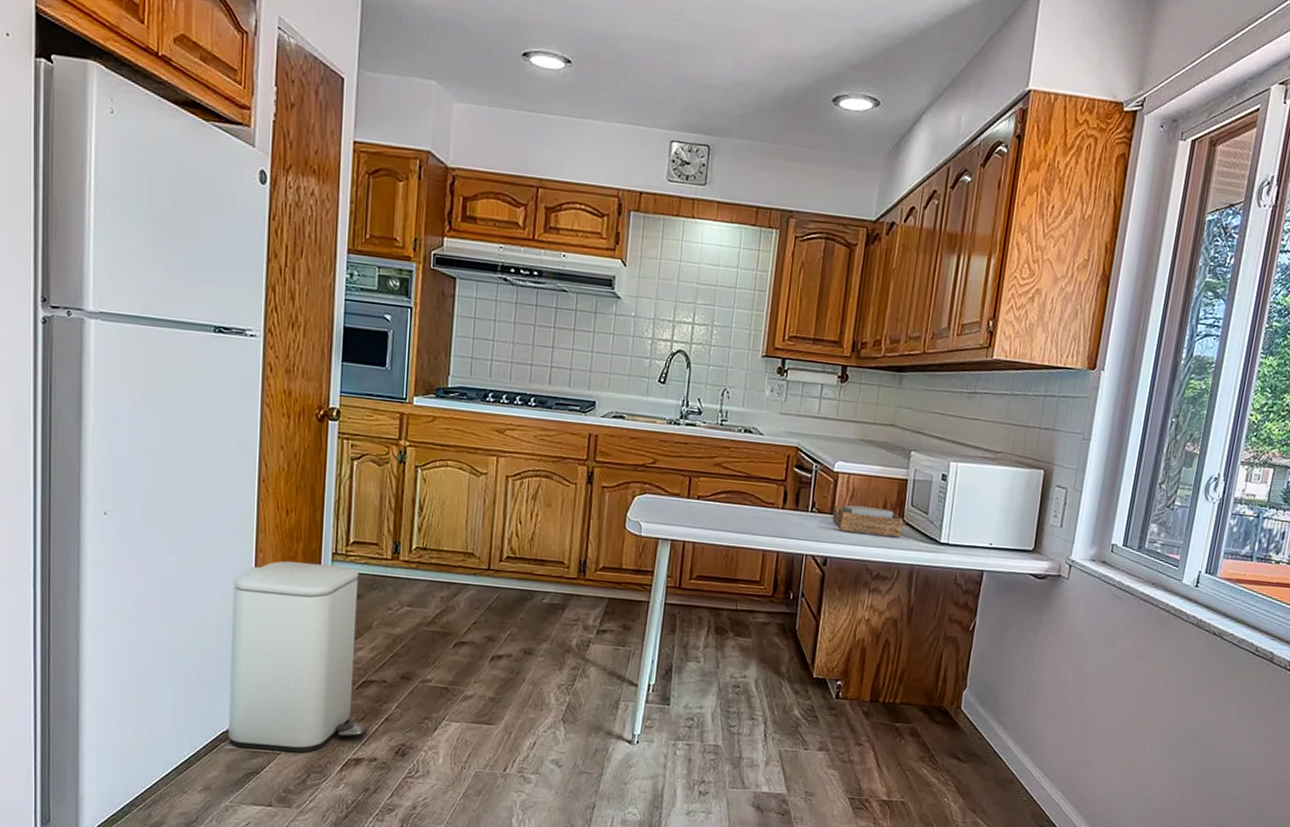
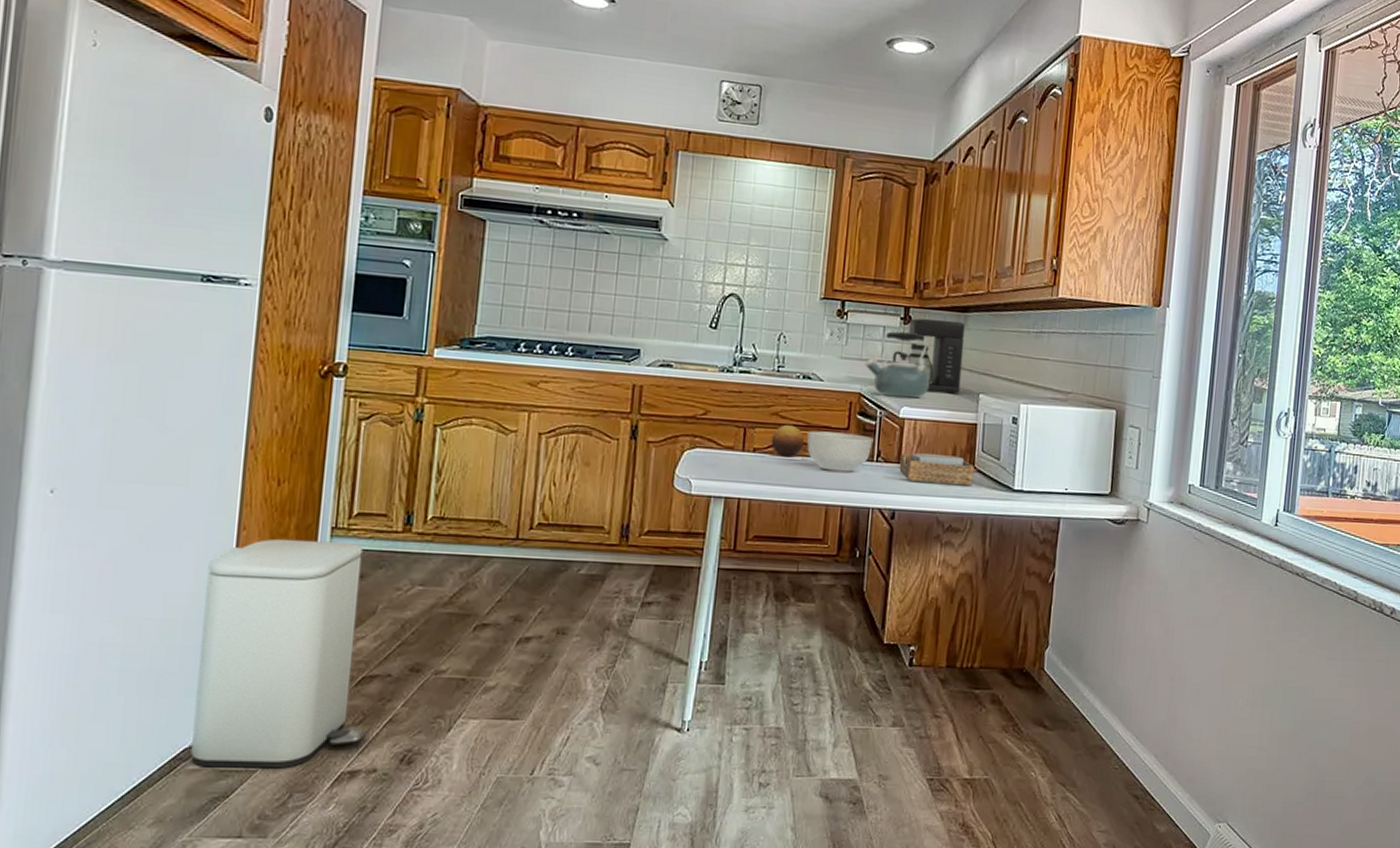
fruit: none [714,474,745,506] -> present [771,424,805,458]
bowl: none [746,481,809,521] -> present [806,430,874,472]
kettle: none [802,389,864,454] -> present [864,331,930,399]
coffee maker: none [829,377,900,451] -> present [893,318,966,394]

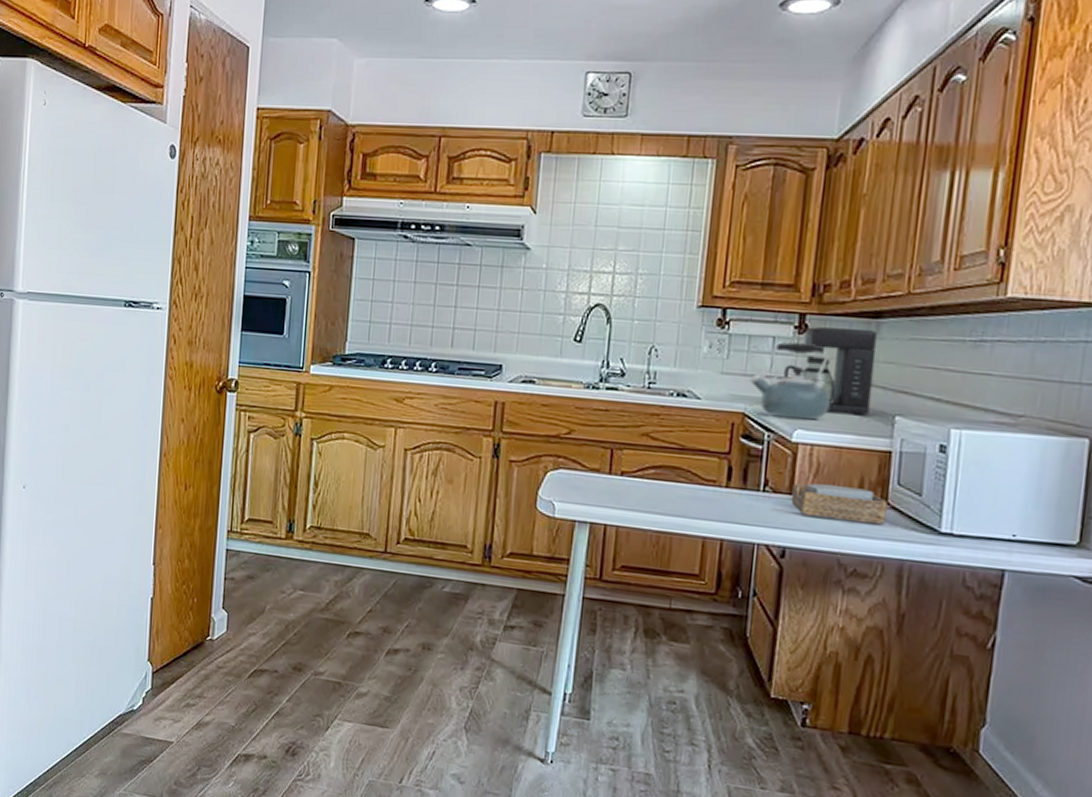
pedal bin: present [191,538,372,769] -> none [124,538,263,744]
fruit: present [771,424,805,458] -> none [640,446,679,483]
bowl: present [806,430,874,472] -> none [680,454,760,502]

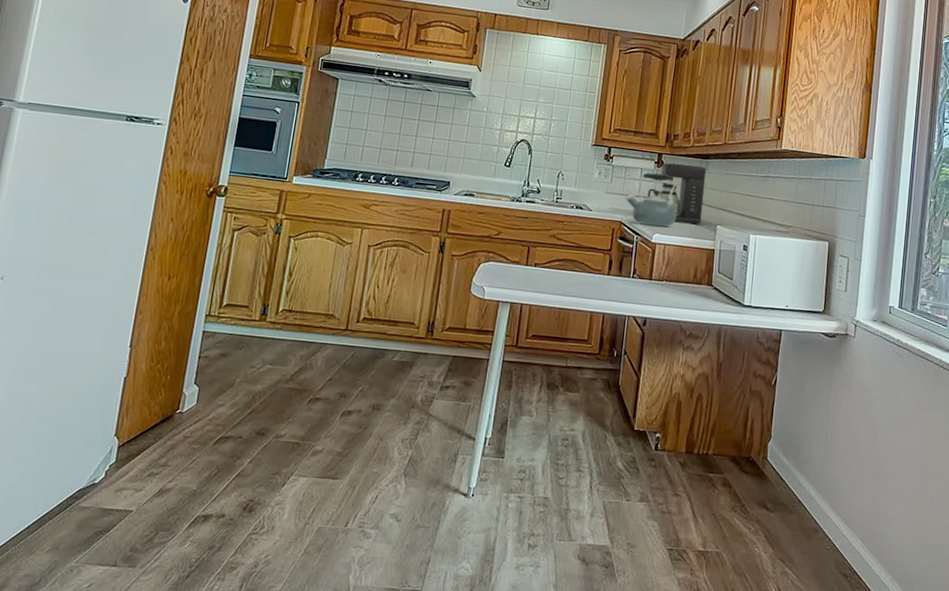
napkin holder: present [791,483,888,526] -> none [650,272,712,301]

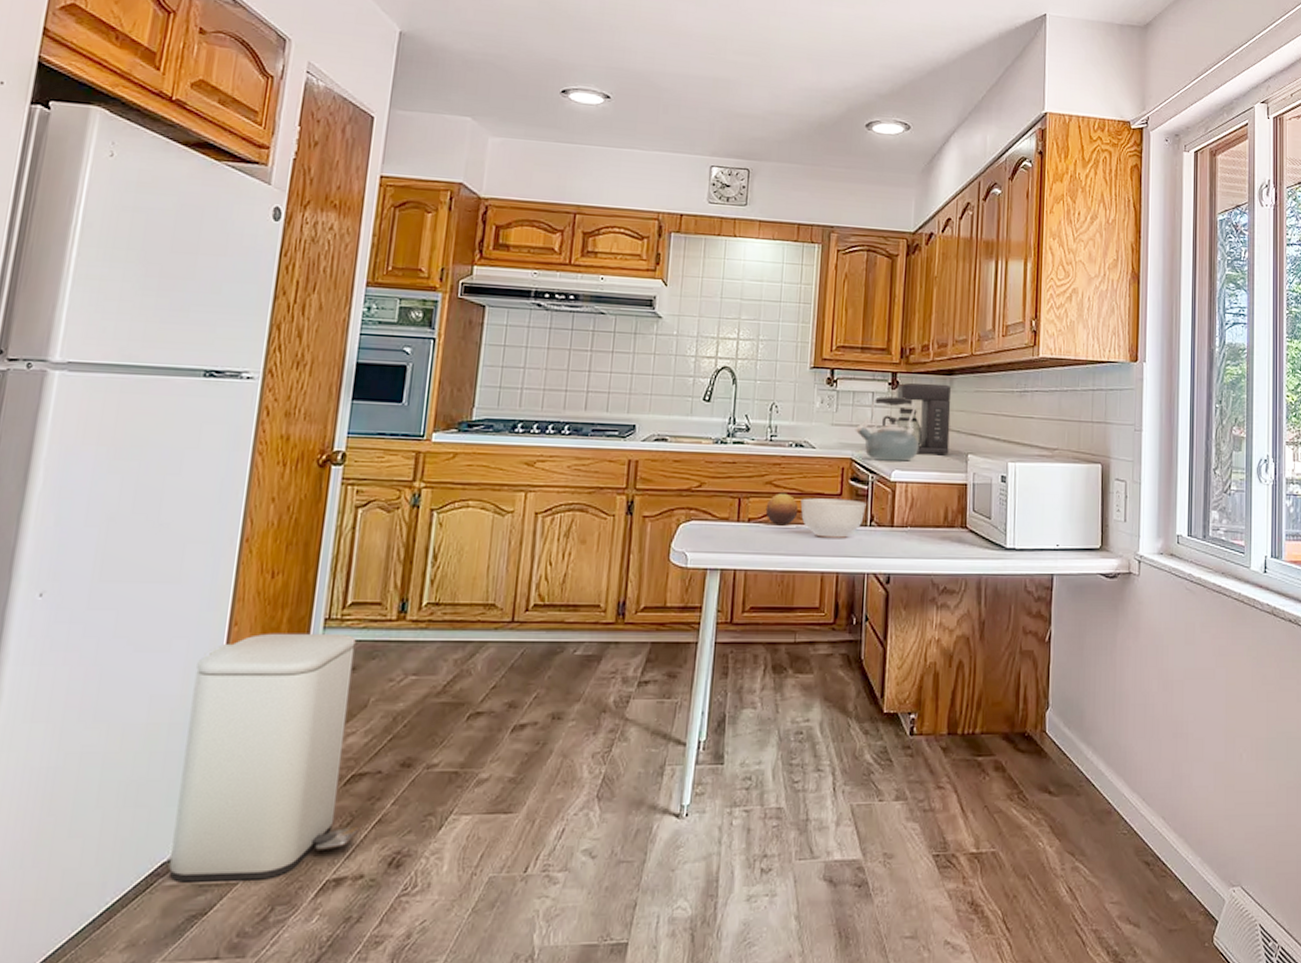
pedal bin: none [84,322,228,510] -> present [169,633,360,883]
fruit: none [549,245,576,272] -> present [765,492,799,526]
bowl: none [577,250,631,286] -> present [800,498,866,538]

